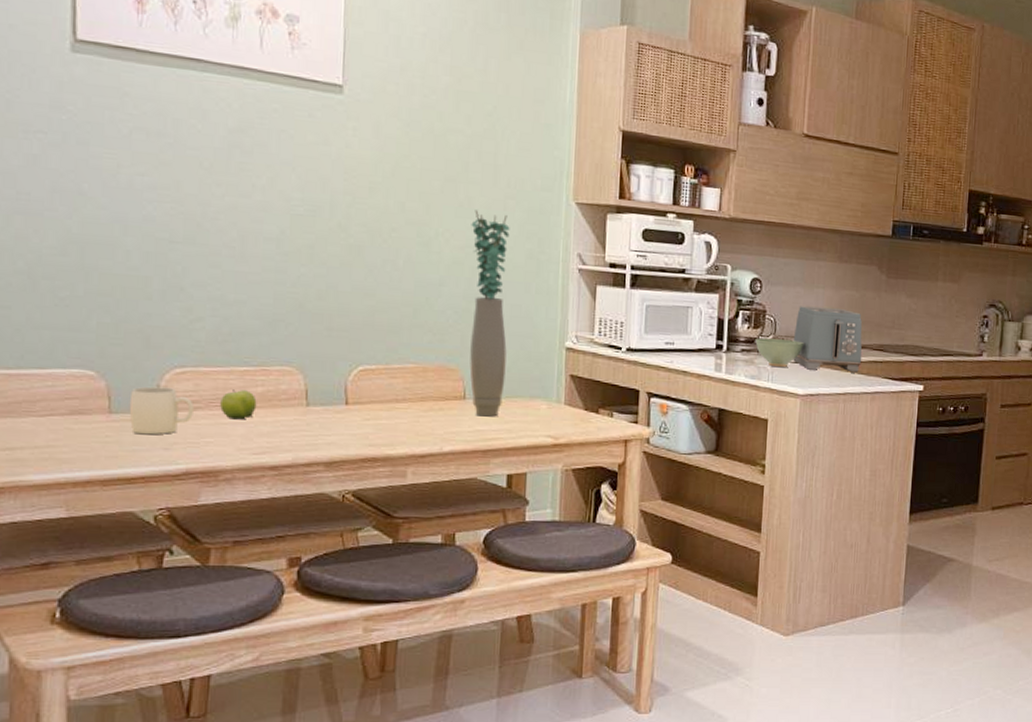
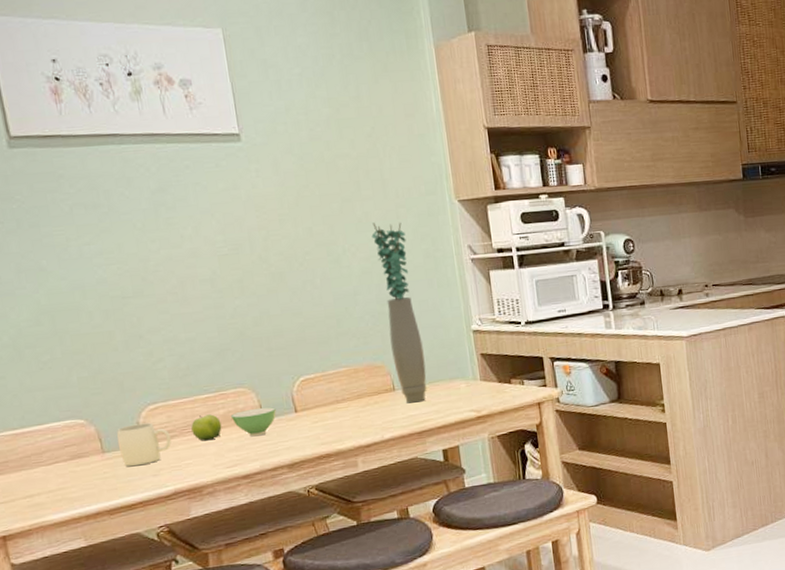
bowl: none [268,392,324,425] -> present [230,407,276,437]
bowl: present [755,338,804,368] -> none [636,288,681,316]
toaster: present [793,306,862,373] -> none [669,253,735,313]

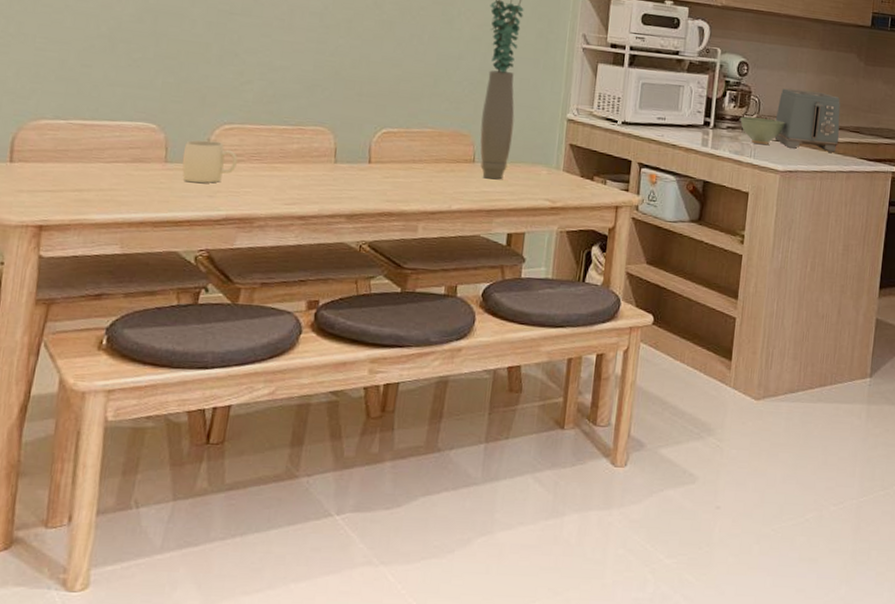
fruit: present [191,414,222,441] -> none [260,145,292,173]
bowl: present [230,407,276,437] -> none [302,150,350,180]
bowl: none [636,288,681,316] -> present [740,116,786,145]
toaster: none [669,253,735,313] -> present [774,88,840,153]

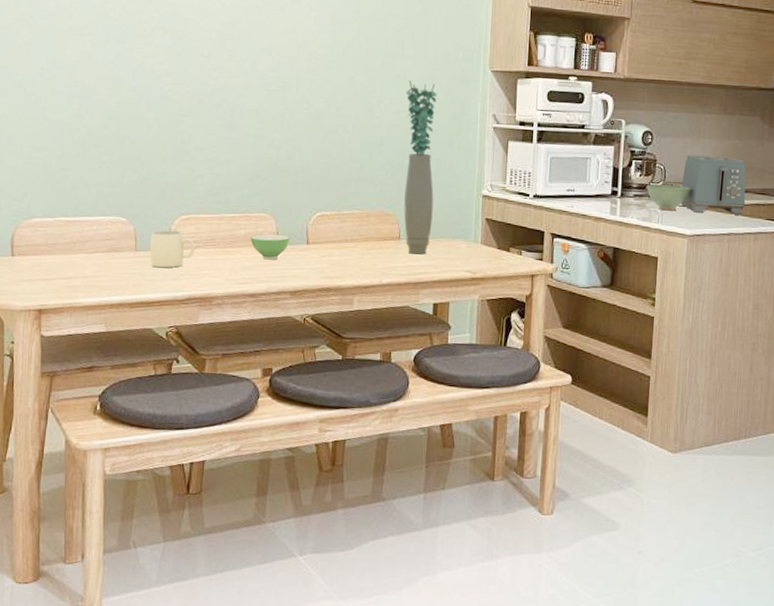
bowl: none [302,150,350,180] -> present [249,234,290,260]

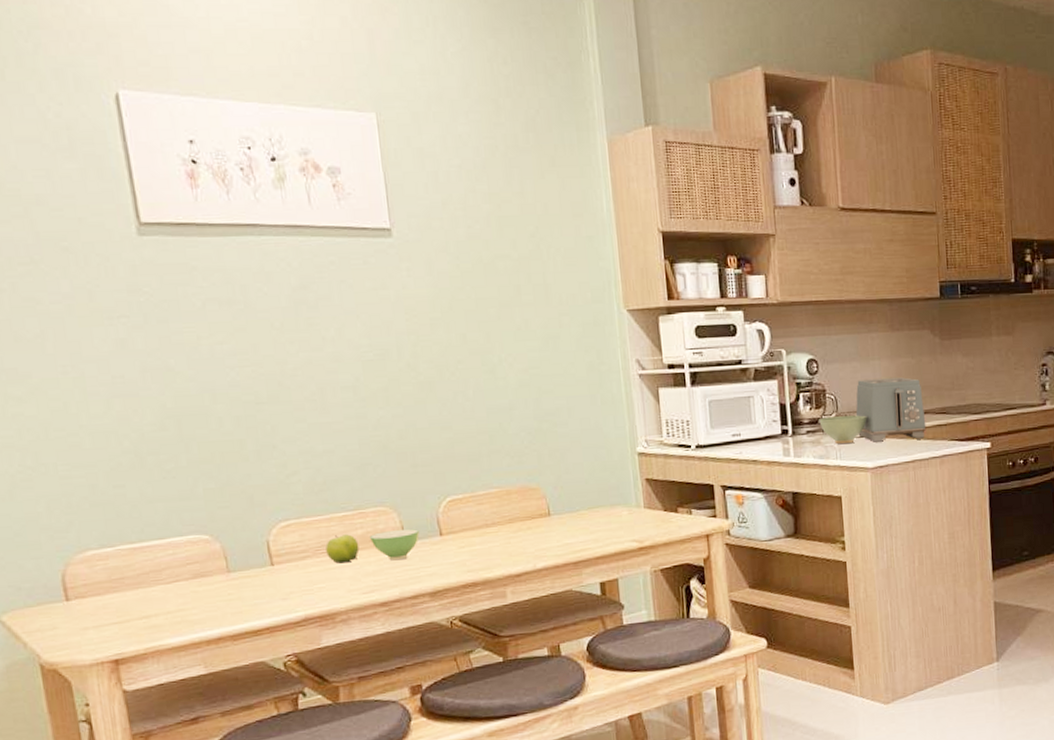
mug: present [149,230,195,268] -> none [243,541,304,589]
fruit: none [214,232,241,257] -> present [325,534,360,564]
vase: present [404,80,437,255] -> none [531,331,586,530]

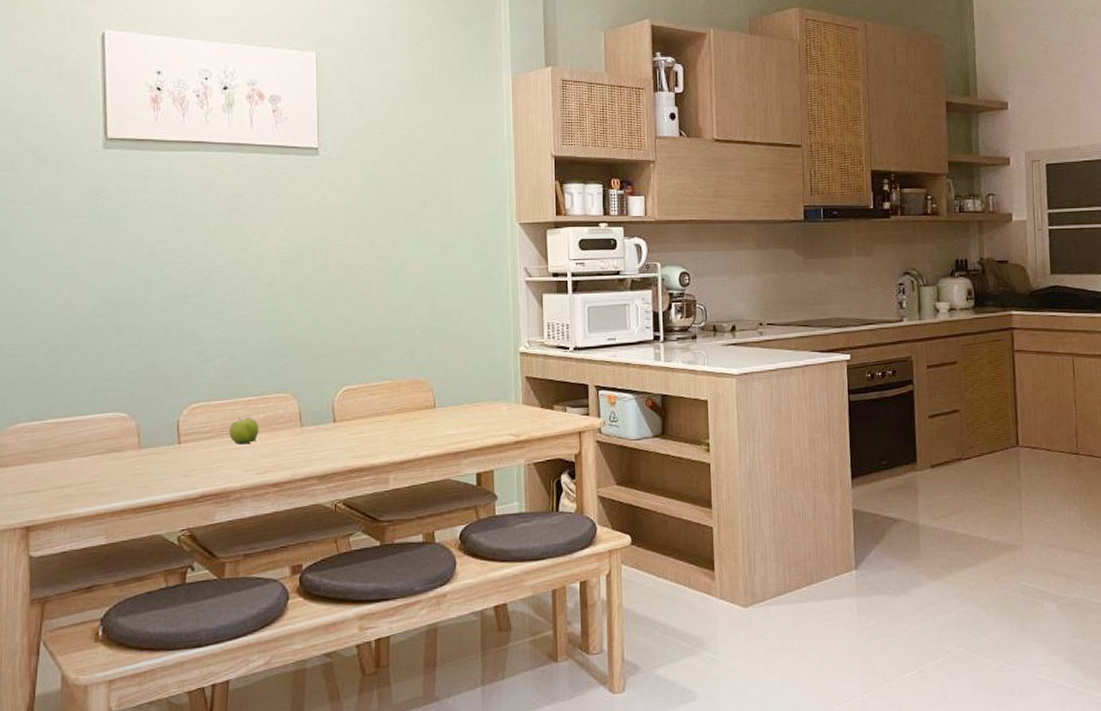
bowl: present [369,528,419,561] -> none [269,414,315,444]
bowl: present [819,415,868,445] -> none [689,325,734,352]
toaster: present [855,377,926,442] -> none [723,291,789,351]

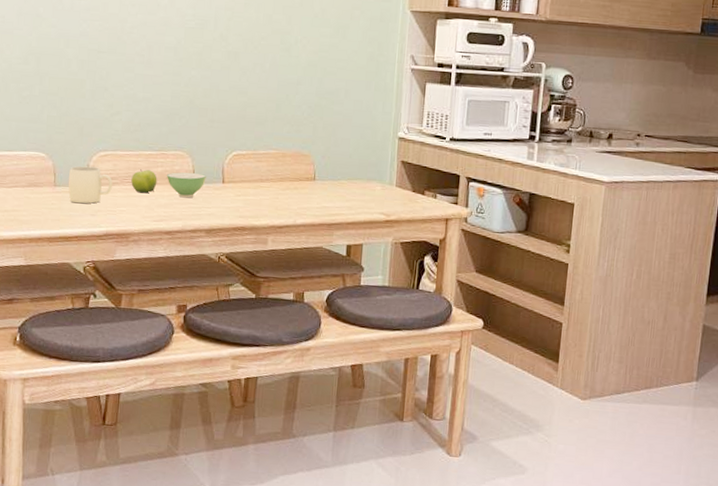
mug: none [155,421,207,465] -> present [68,166,113,204]
bowl: none [269,414,315,444] -> present [166,172,206,198]

